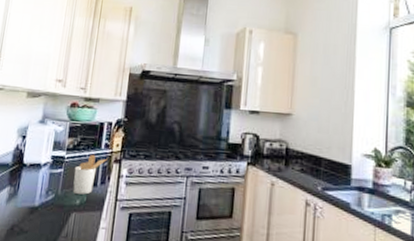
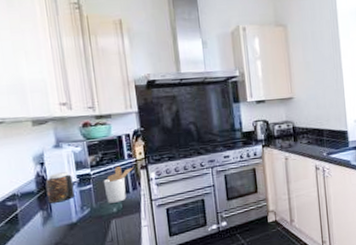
jar: none [18,149,47,181] -> present [45,172,75,203]

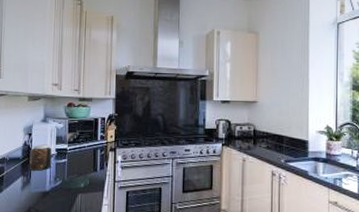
utensil holder: present [103,165,134,203] -> none [76,145,104,179]

